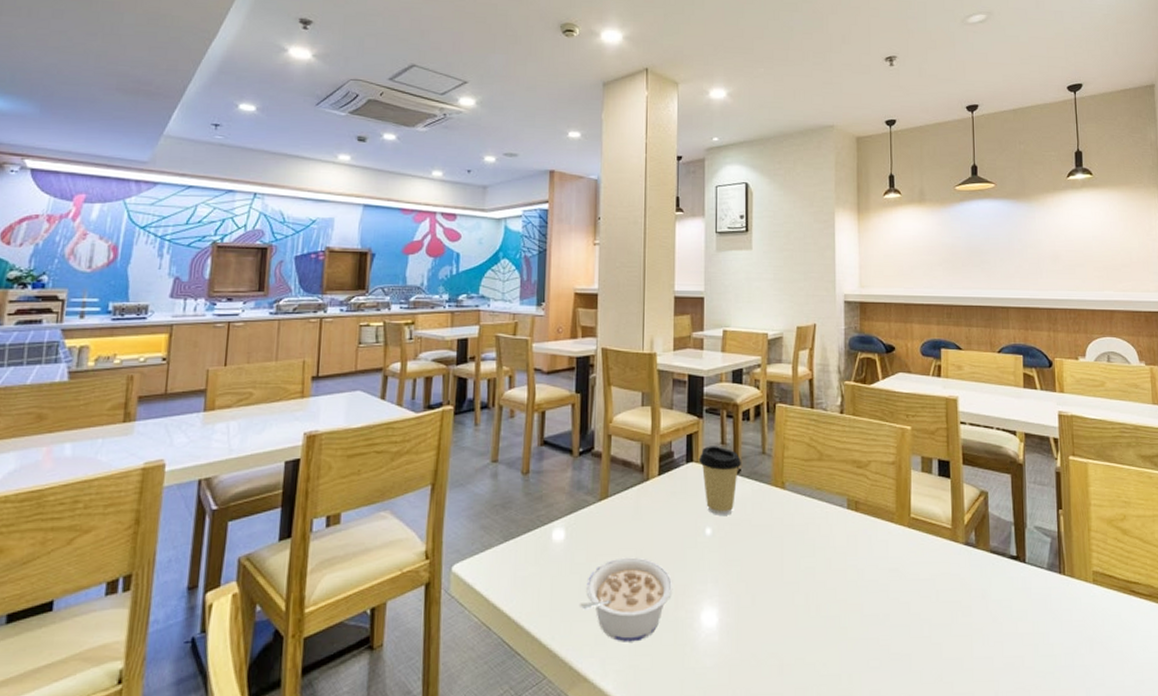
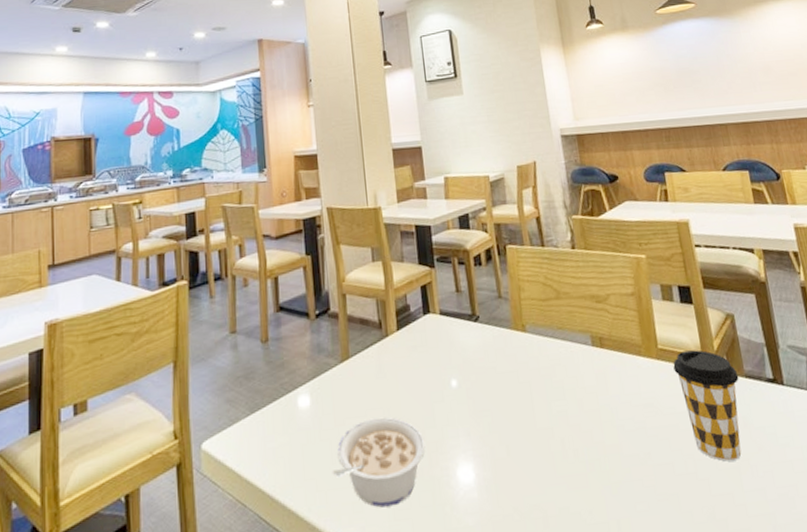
coffee cup: present [698,446,742,515] -> none [435,294,480,366]
coffee cup: none [923,522,984,629] -> present [673,350,742,462]

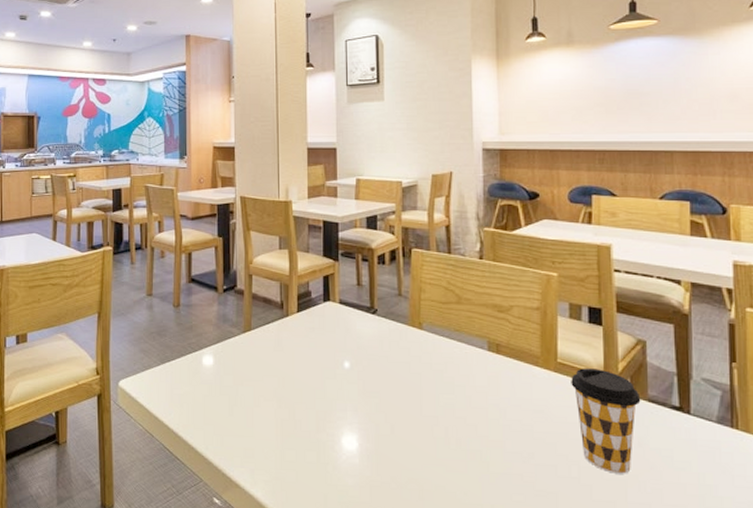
legume: present [332,416,426,508] -> none [228,383,314,458]

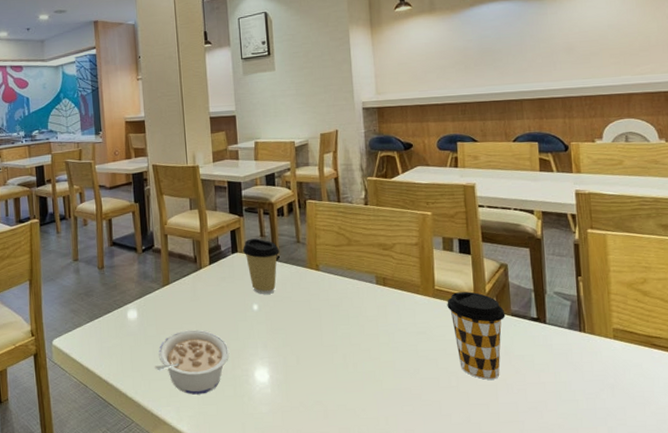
legume: none [228,383,314,458] -> present [154,329,230,395]
coffee cup: none [335,287,379,351] -> present [242,238,280,294]

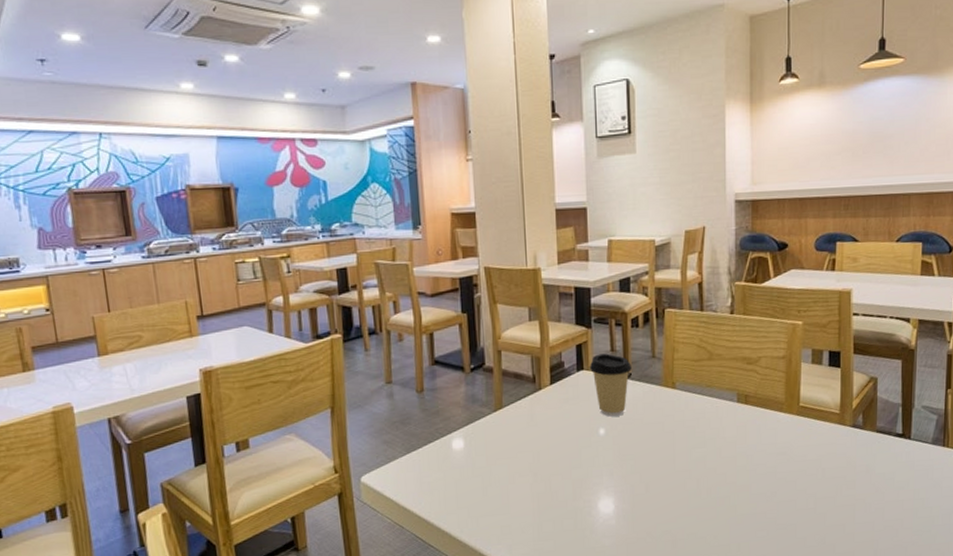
legume: present [154,329,230,395] -> none [483,458,571,531]
coffee cup: present [447,291,506,380] -> none [811,408,870,500]

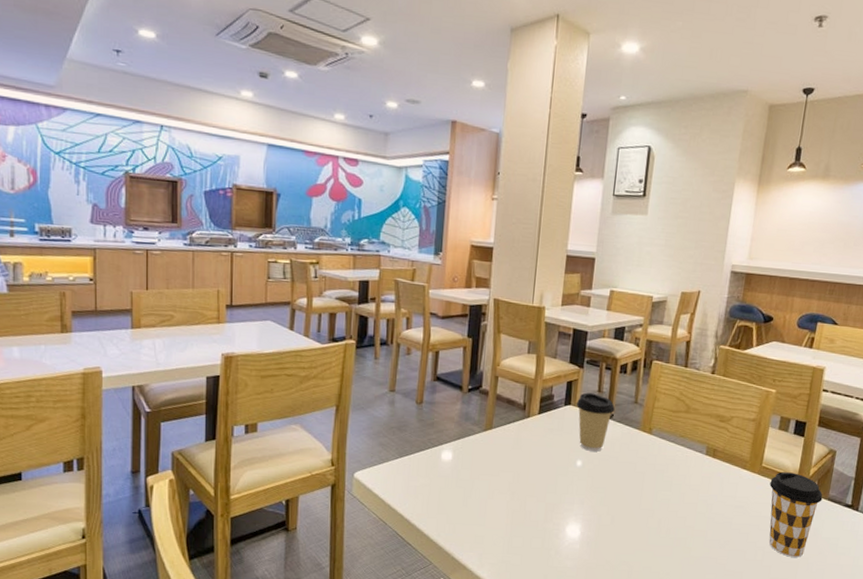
coffee cup: none [811,408,870,500] -> present [769,472,823,558]

